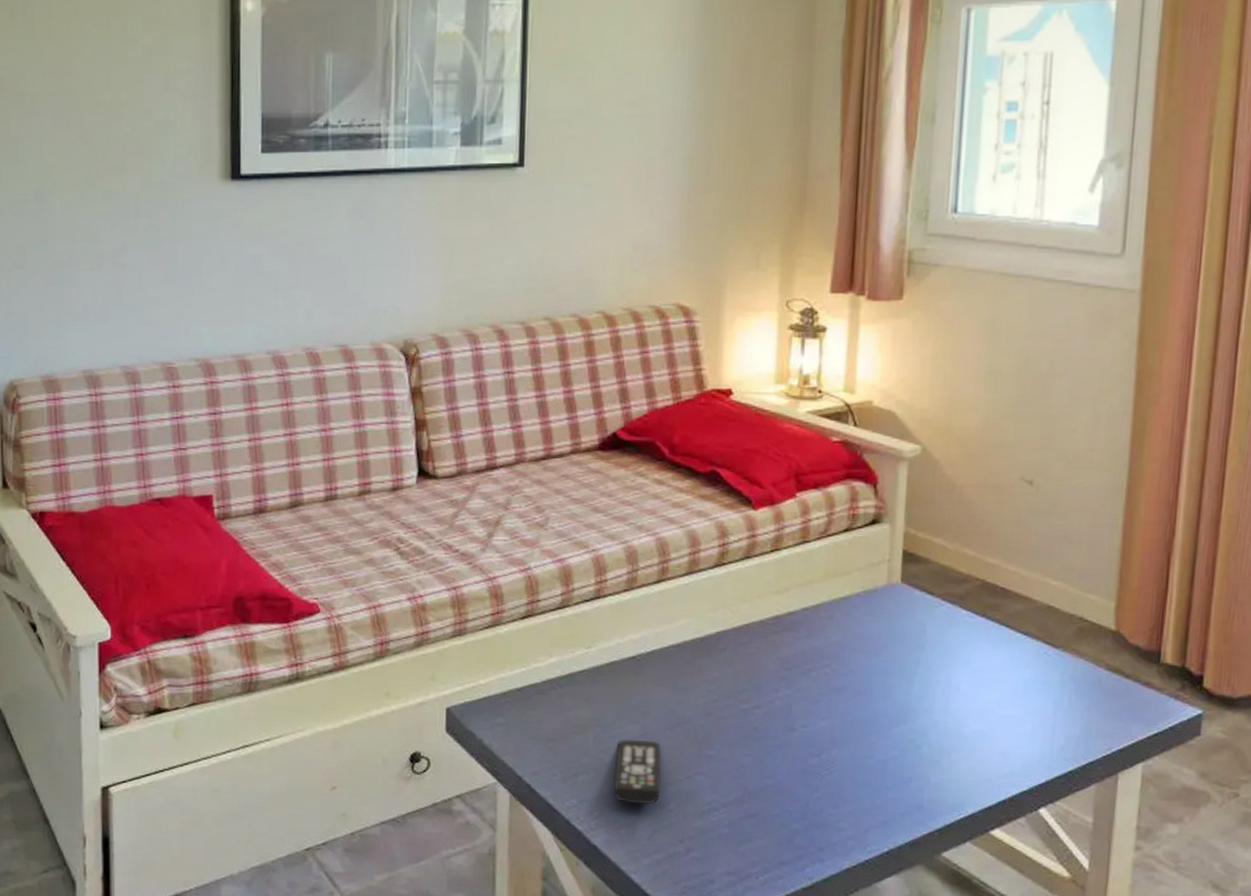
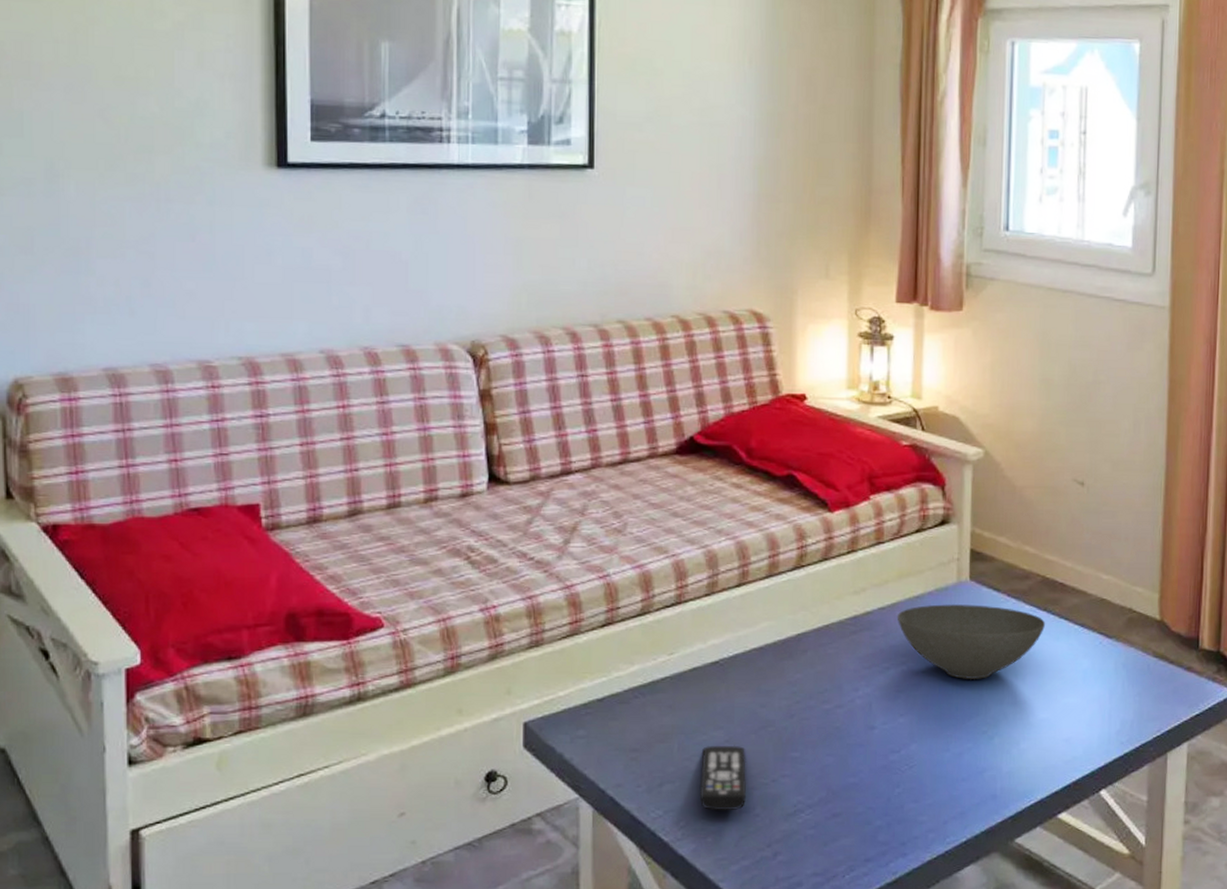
bowl: none [821,606,984,686] -> present [896,604,1046,679]

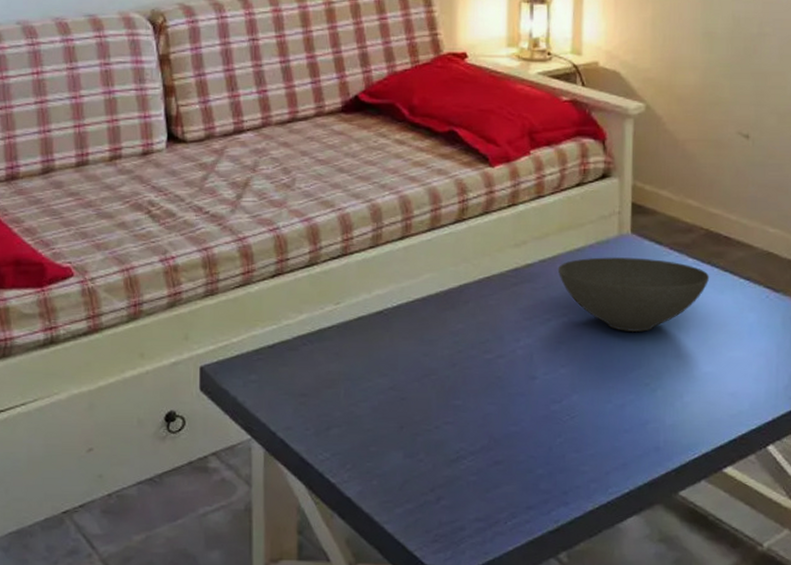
remote control: present [700,745,747,811] -> none [366,392,411,456]

